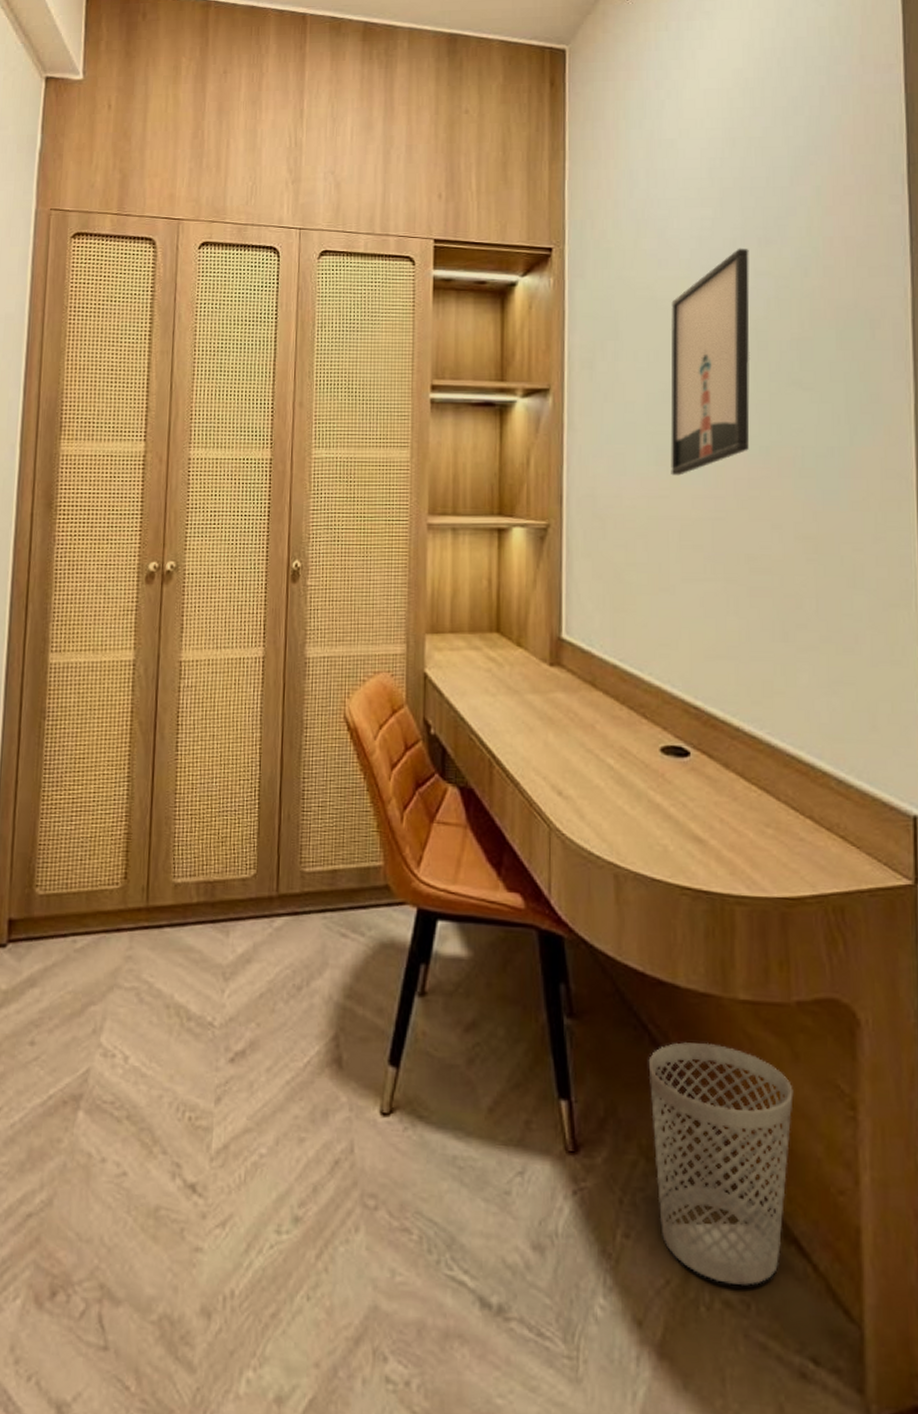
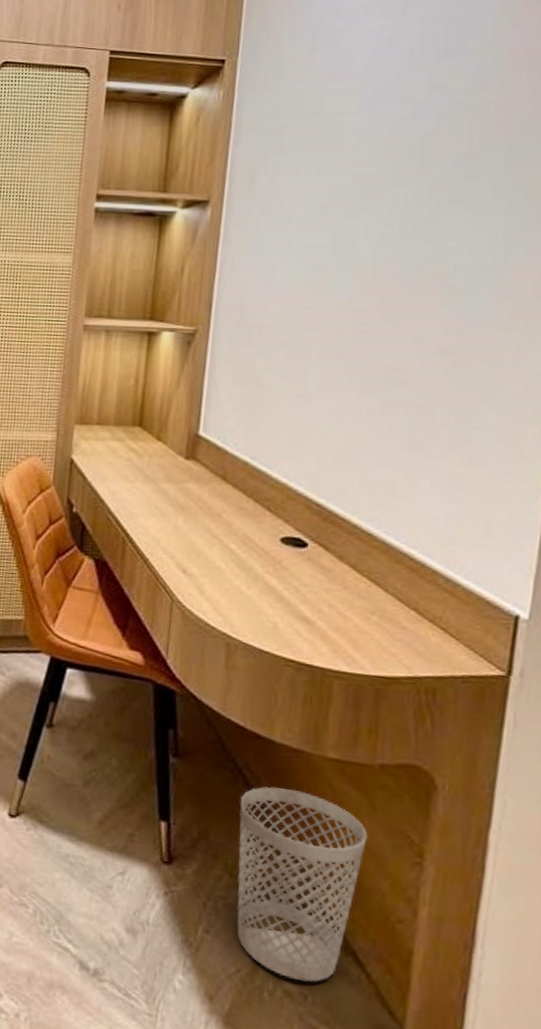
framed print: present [670,248,750,476] -> none [319,60,426,289]

